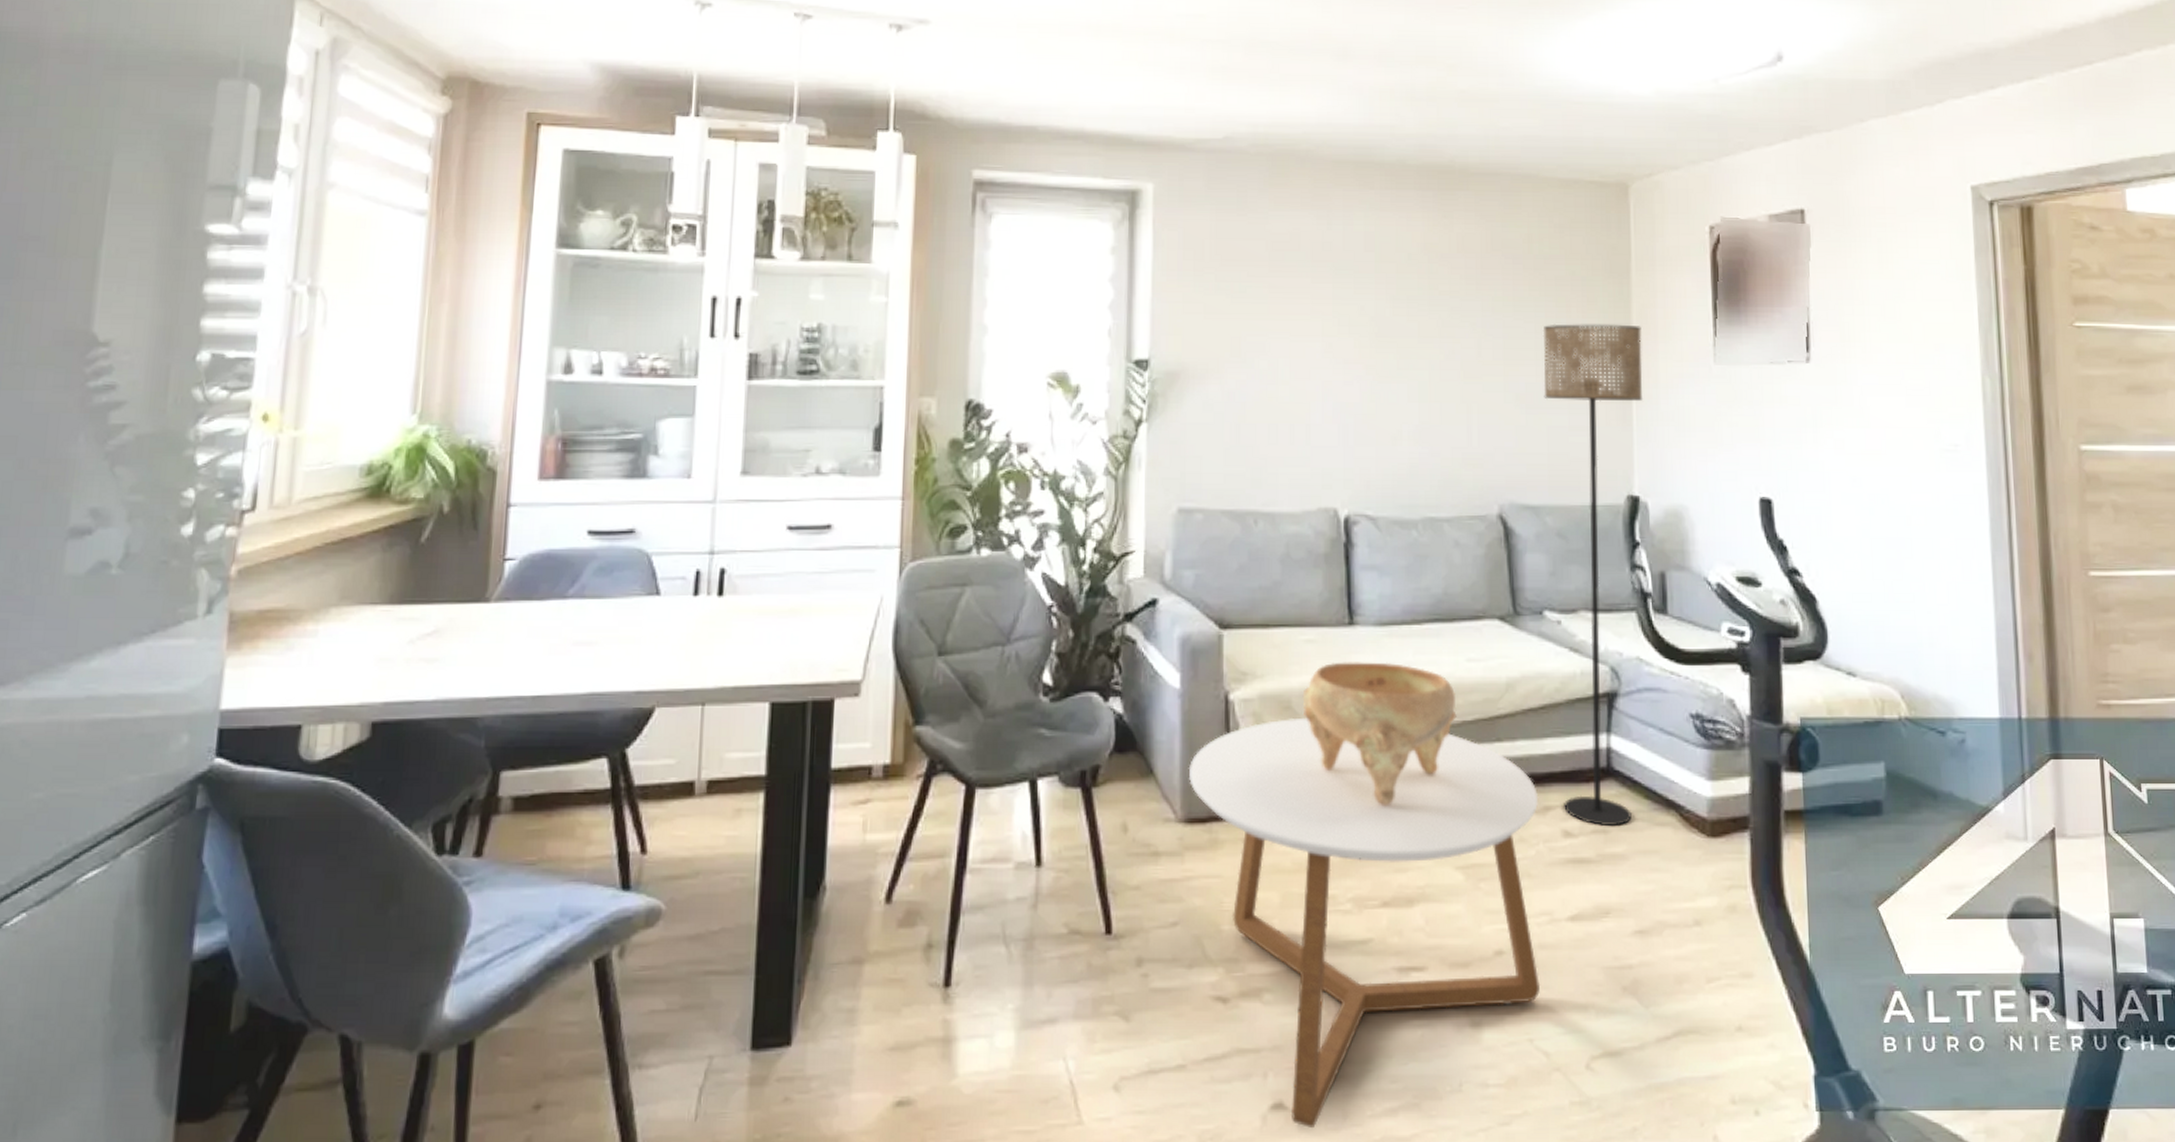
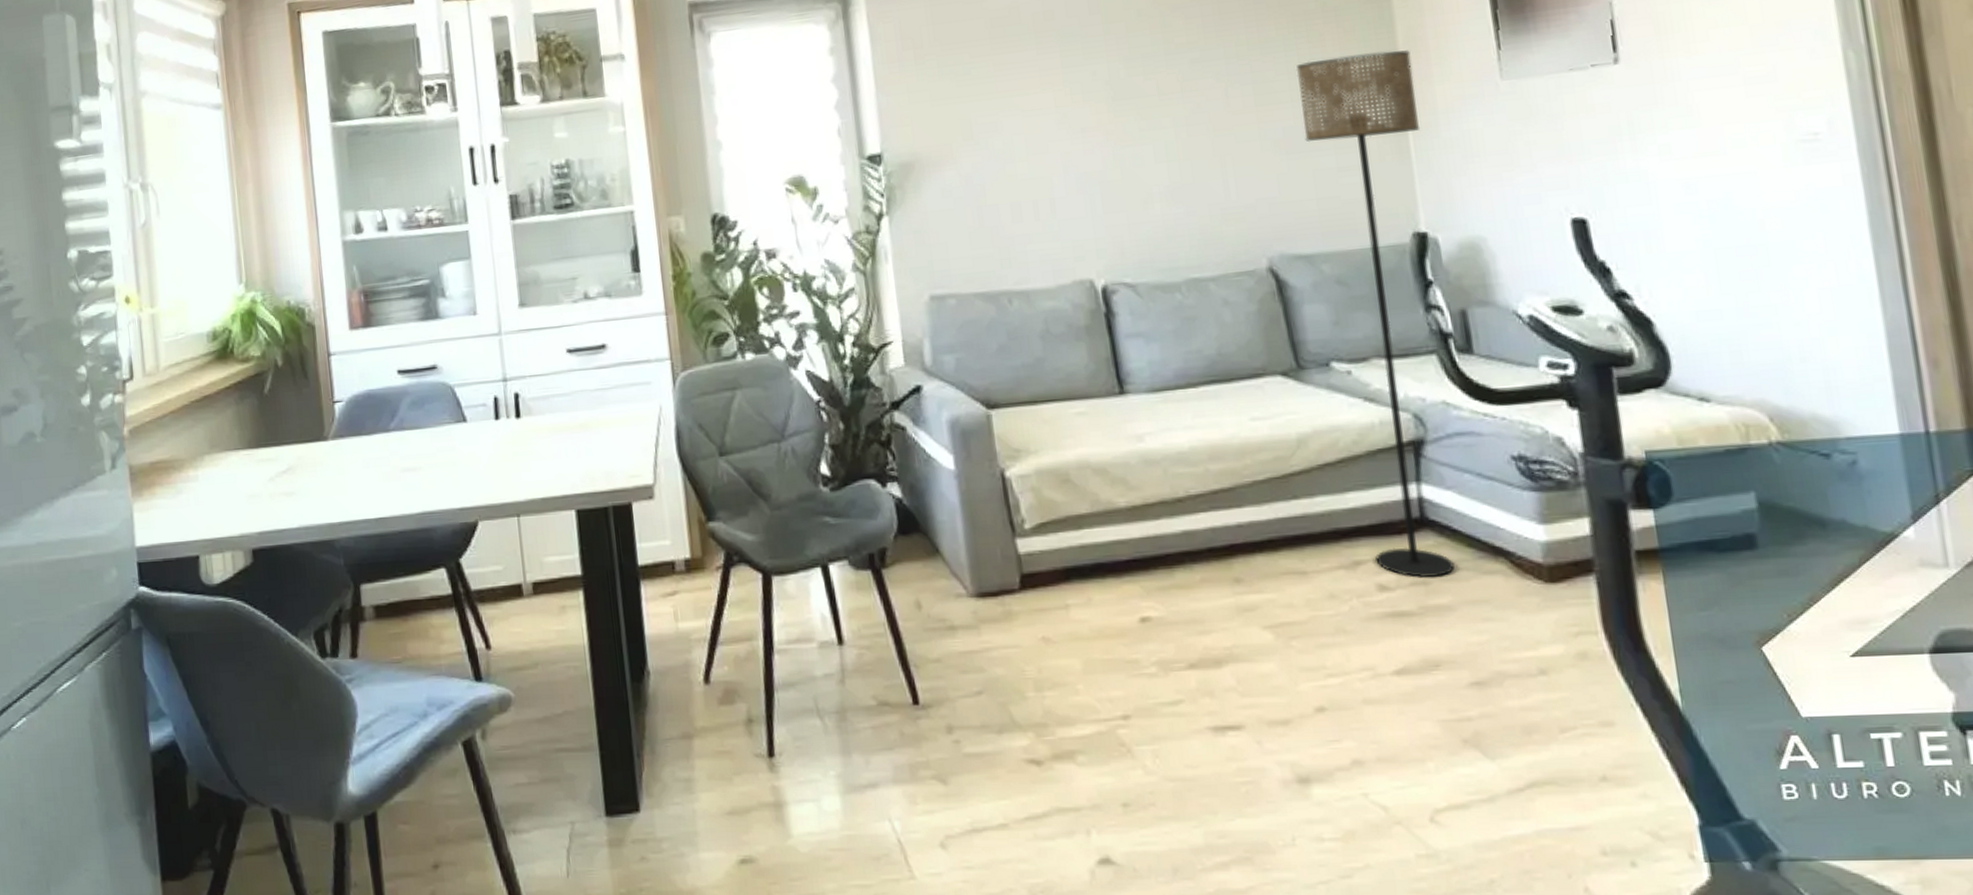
coffee table: present [1188,717,1541,1128] -> none [973,488,1370,881]
decorative bowl: present [1302,662,1457,805] -> none [1080,428,1246,570]

